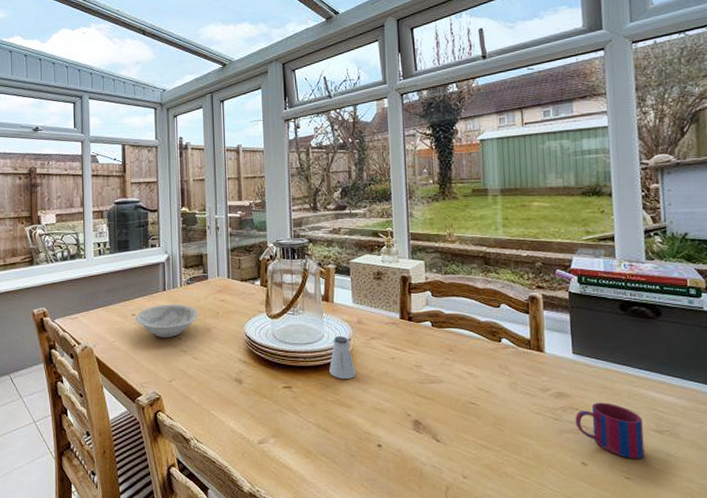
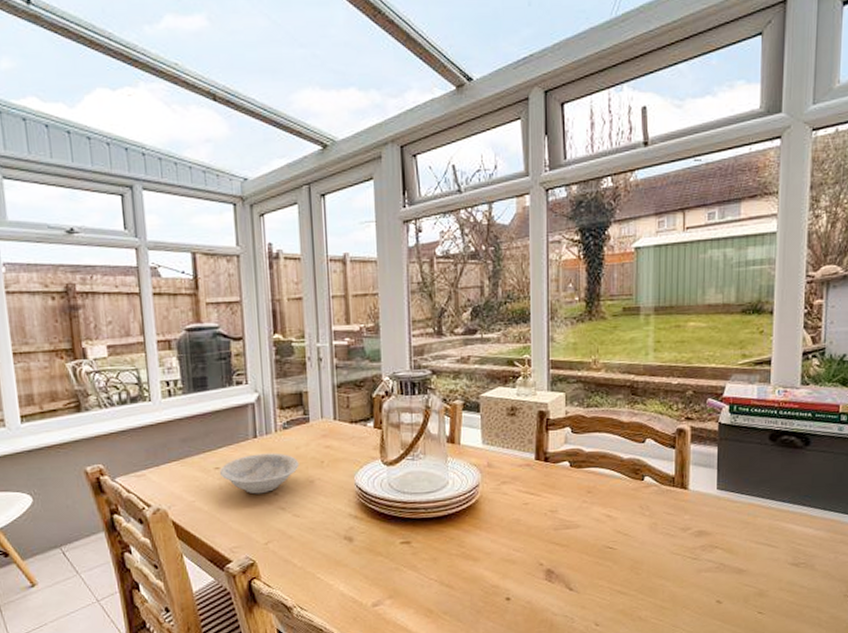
saltshaker: present [329,336,357,380] -> none [454,482,485,531]
mug: present [575,402,645,460] -> none [714,538,780,594]

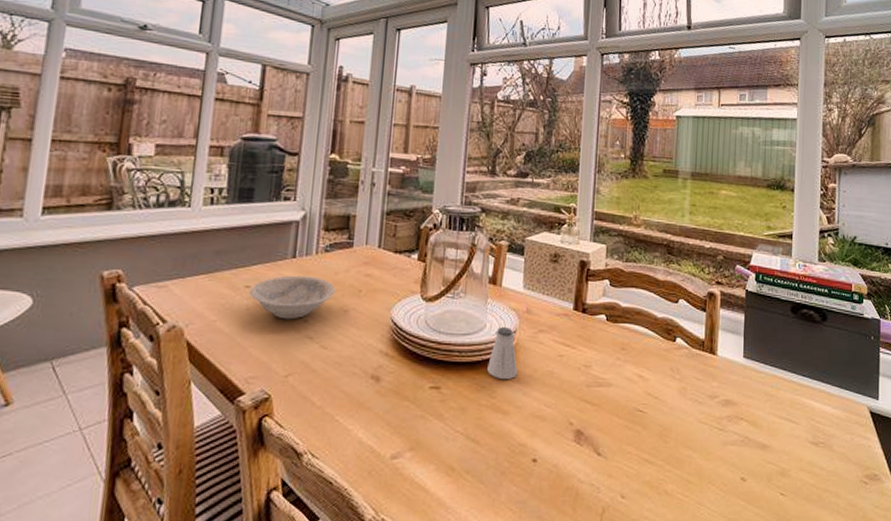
saltshaker: none [454,482,485,531] -> present [487,327,518,380]

